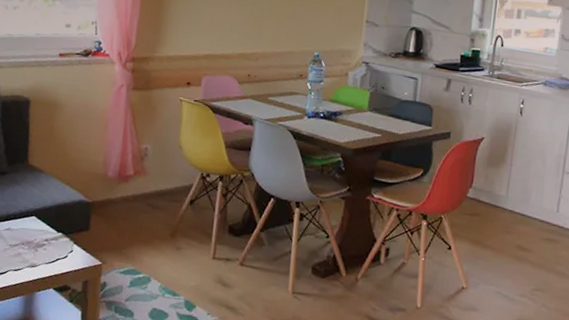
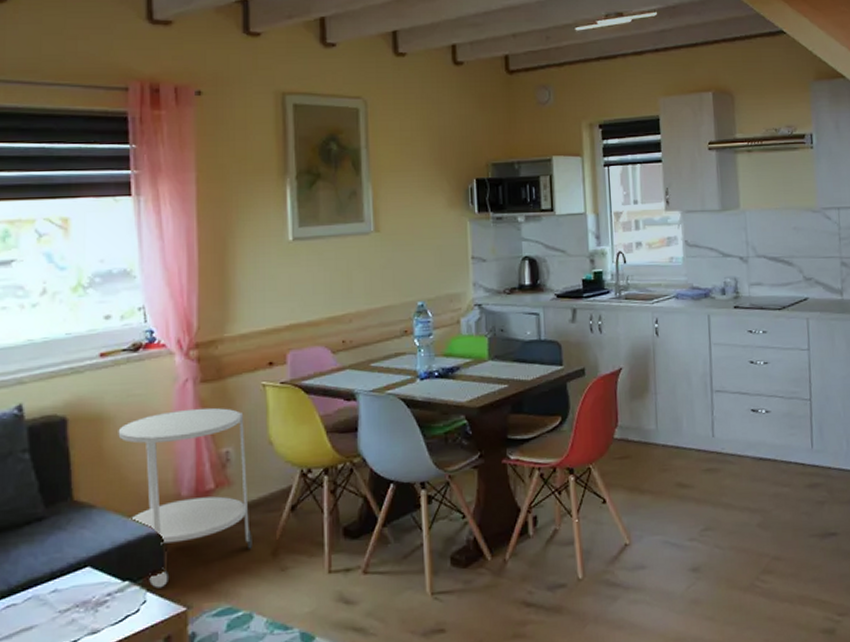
side table: none [66,108,163,244] -> present [118,407,252,589]

